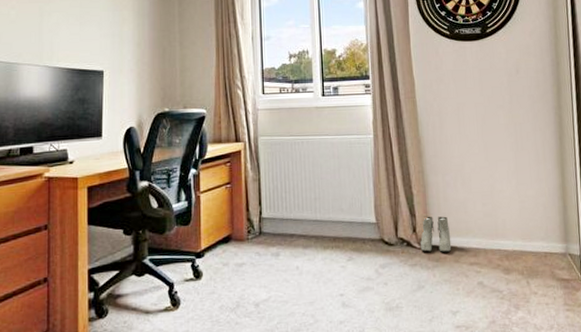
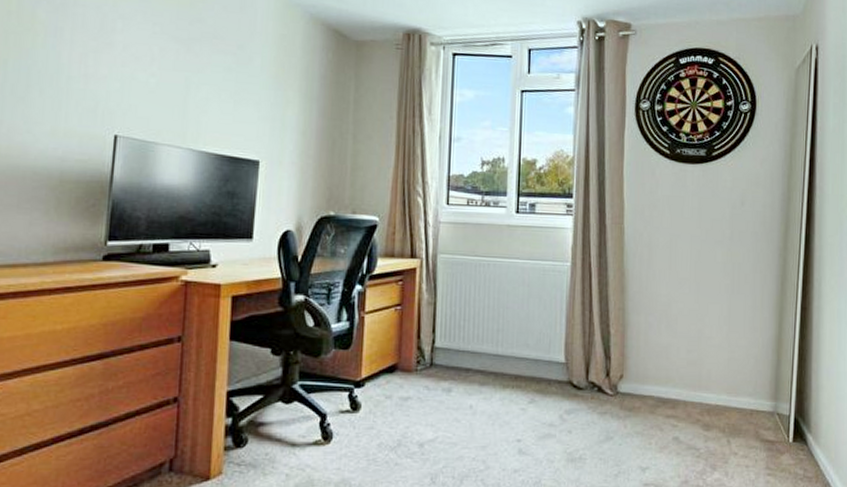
boots: present [421,216,452,252] -> none [613,359,648,401]

